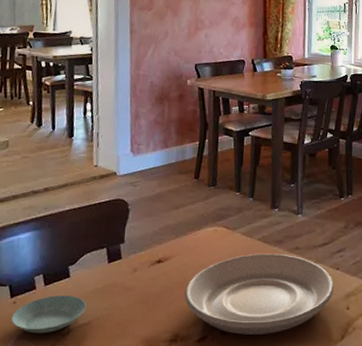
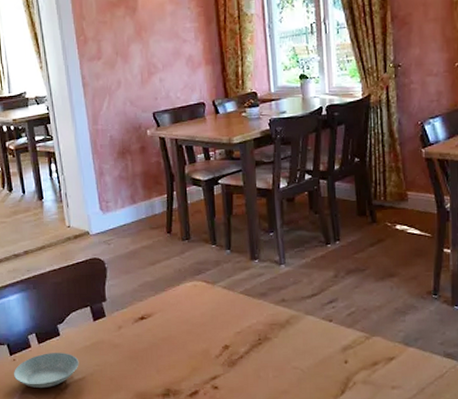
plate: present [184,253,334,335] -> none [171,306,328,389]

